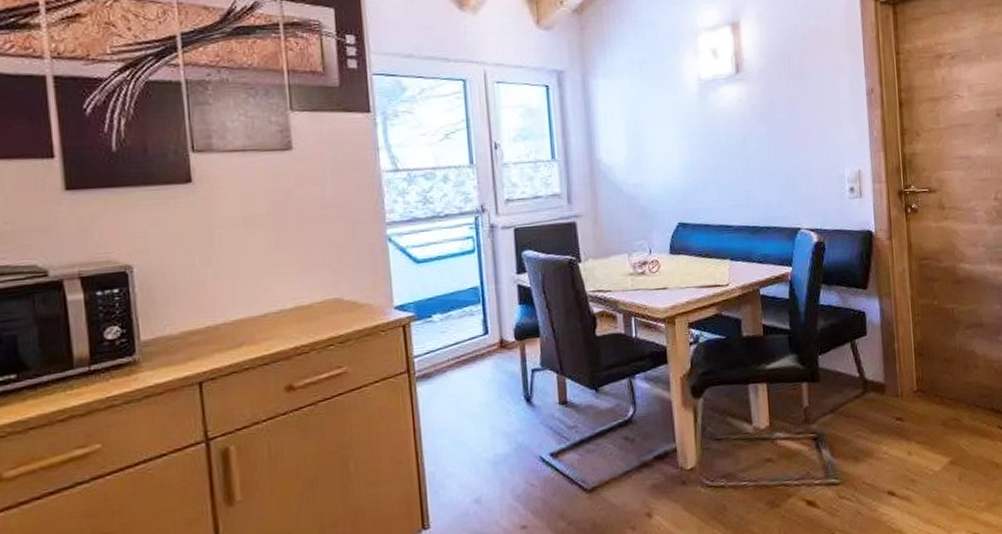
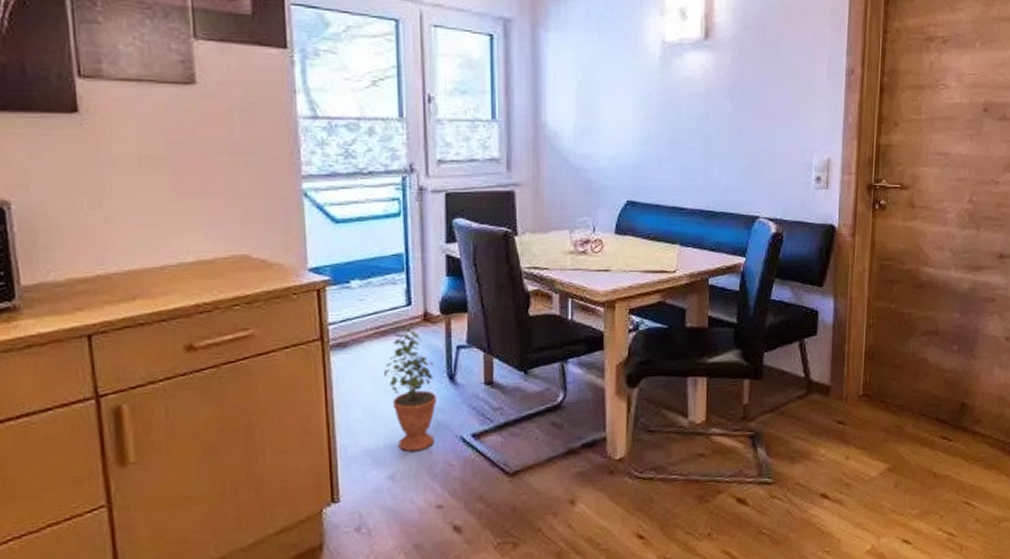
potted plant: none [465,354,516,475] -> present [383,326,437,452]

